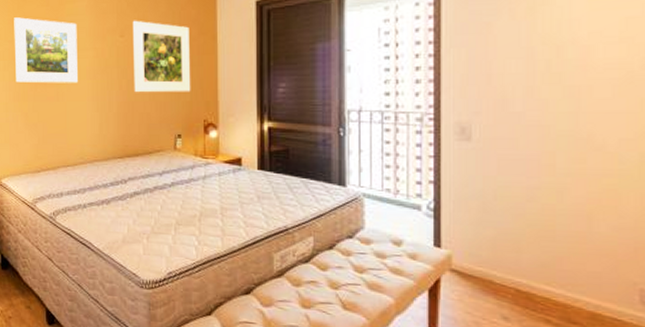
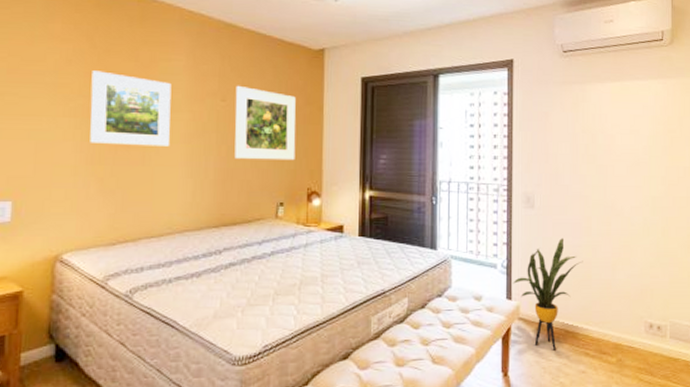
house plant: none [442,178,543,312] -> present [513,238,583,351]

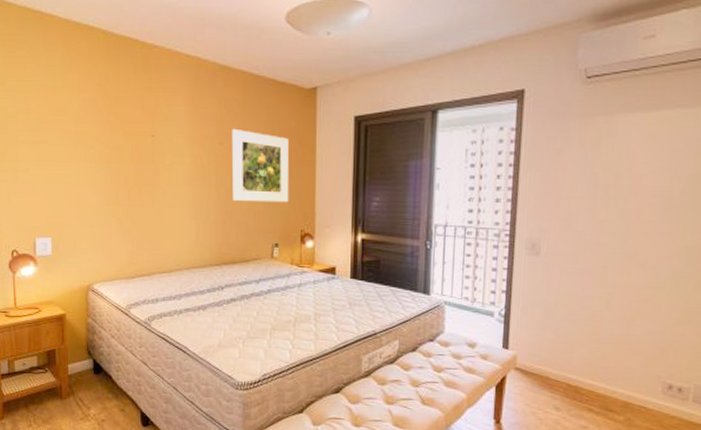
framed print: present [90,70,172,147] -> none [106,118,175,189]
house plant: present [513,238,583,351] -> none [510,288,594,403]

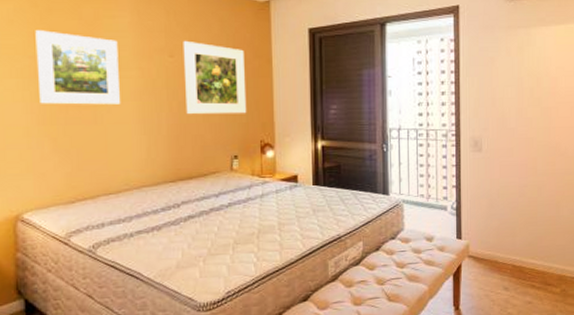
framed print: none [106,118,175,189] -> present [35,30,121,105]

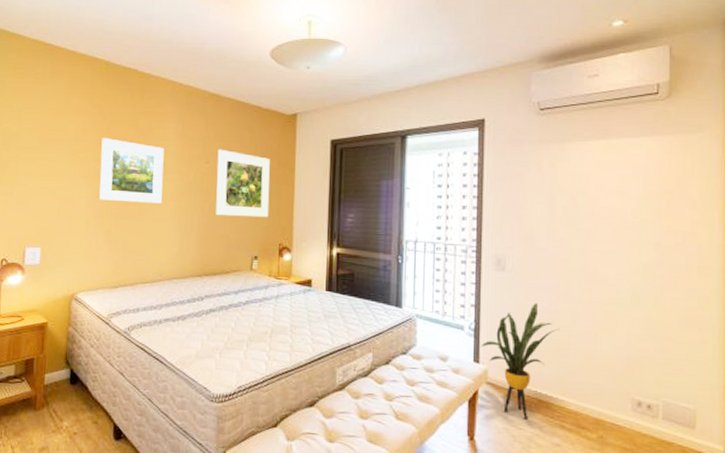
house plant: none [462,179,529,284] -> present [481,303,560,419]

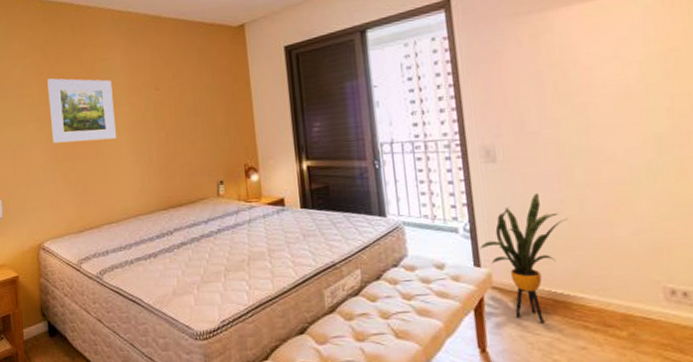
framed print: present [216,149,270,218] -> none [166,73,229,144]

